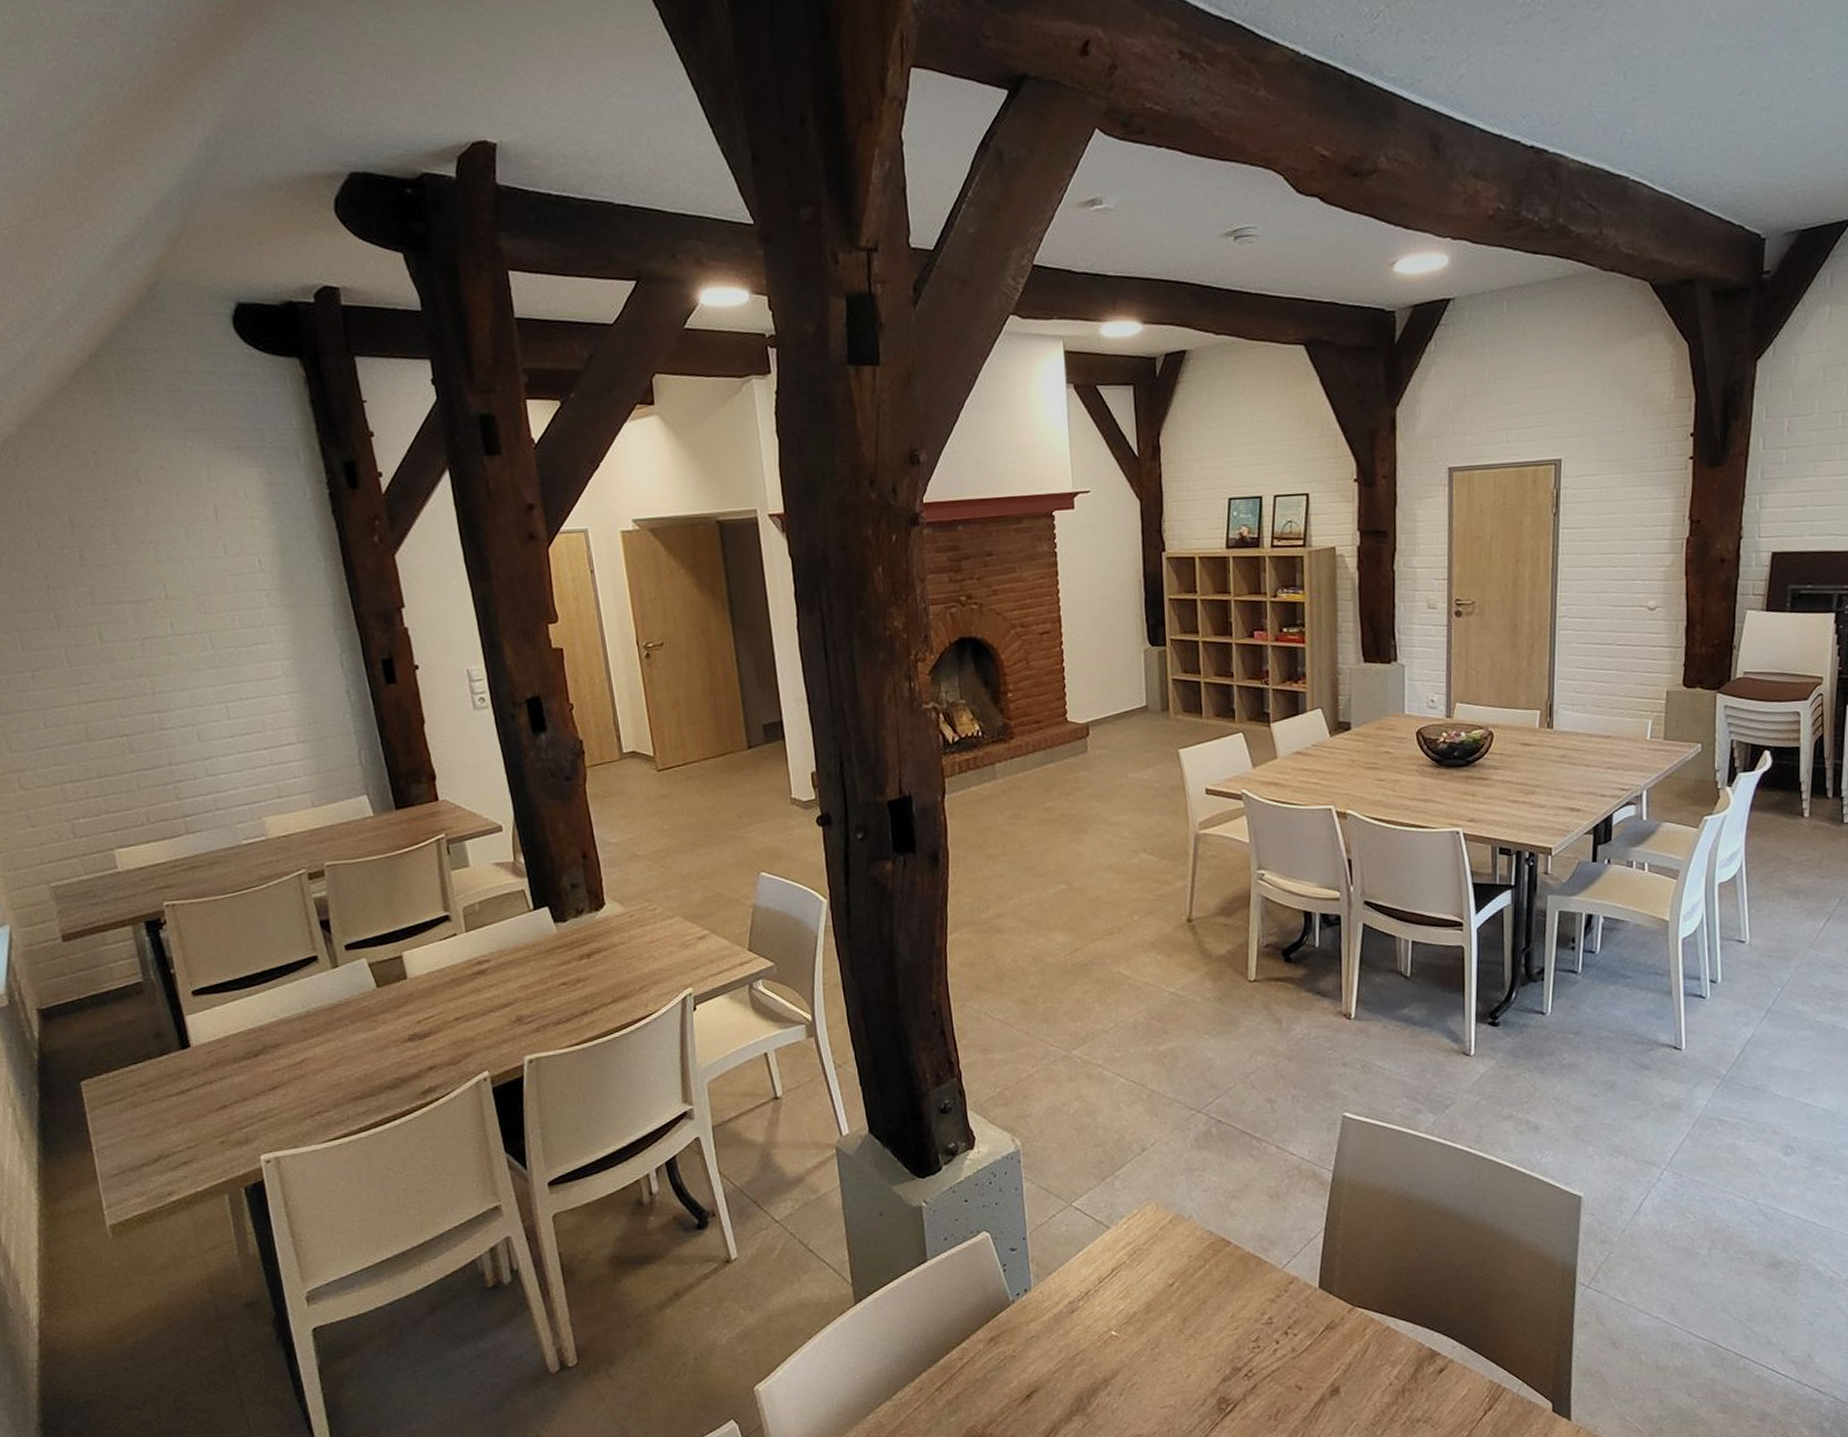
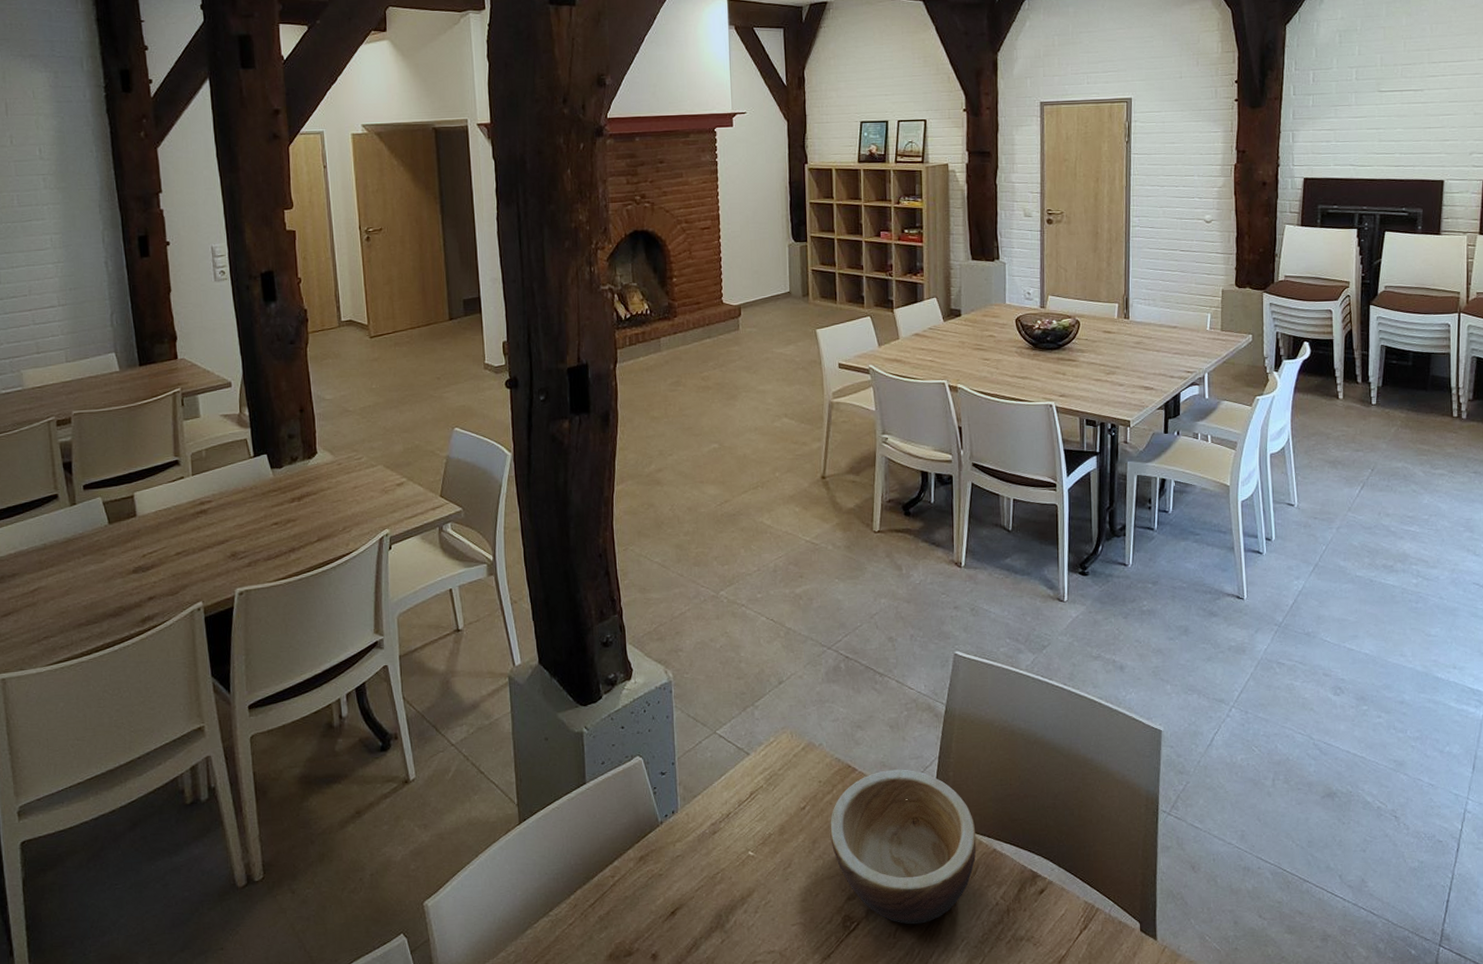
bowl: none [1201,1242,1368,1407] -> present [829,769,977,925]

